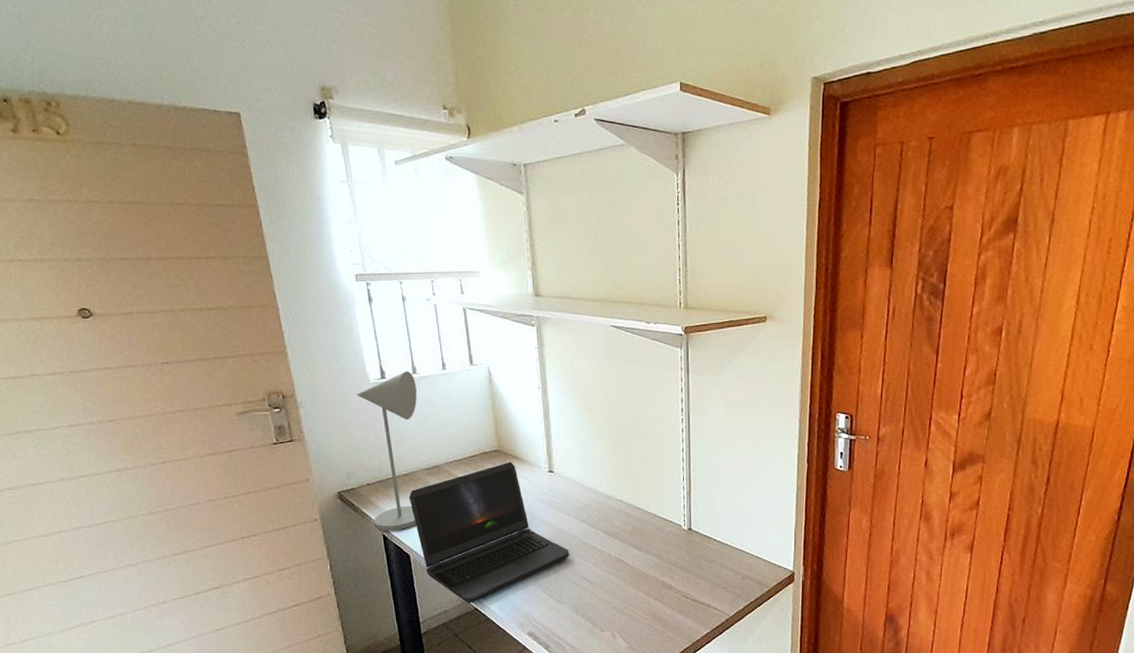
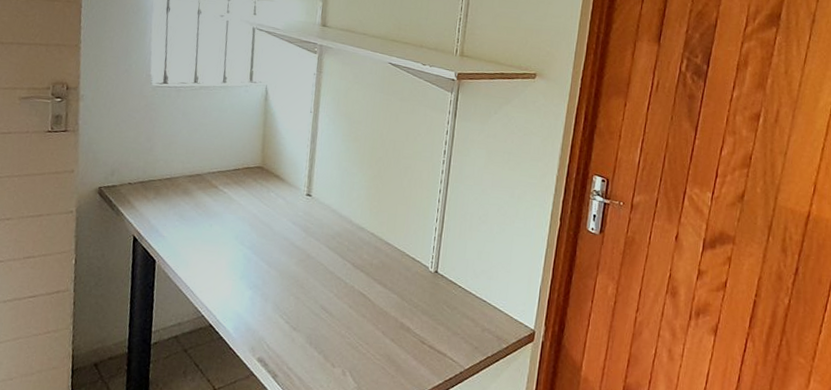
desk lamp: present [356,371,417,531] -> none [127,79,196,234]
laptop computer: present [409,461,569,603] -> none [166,179,314,319]

